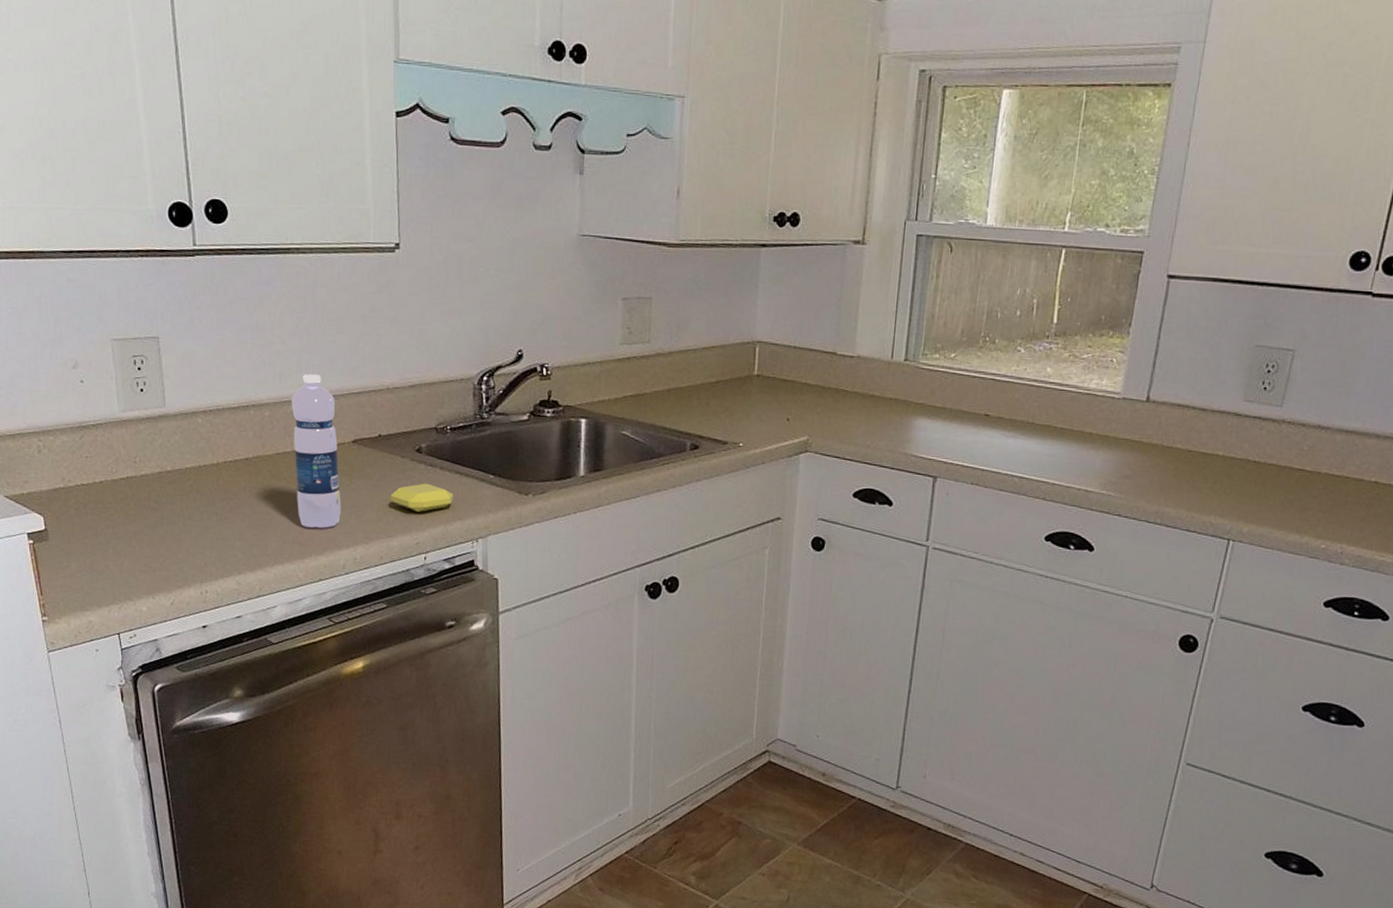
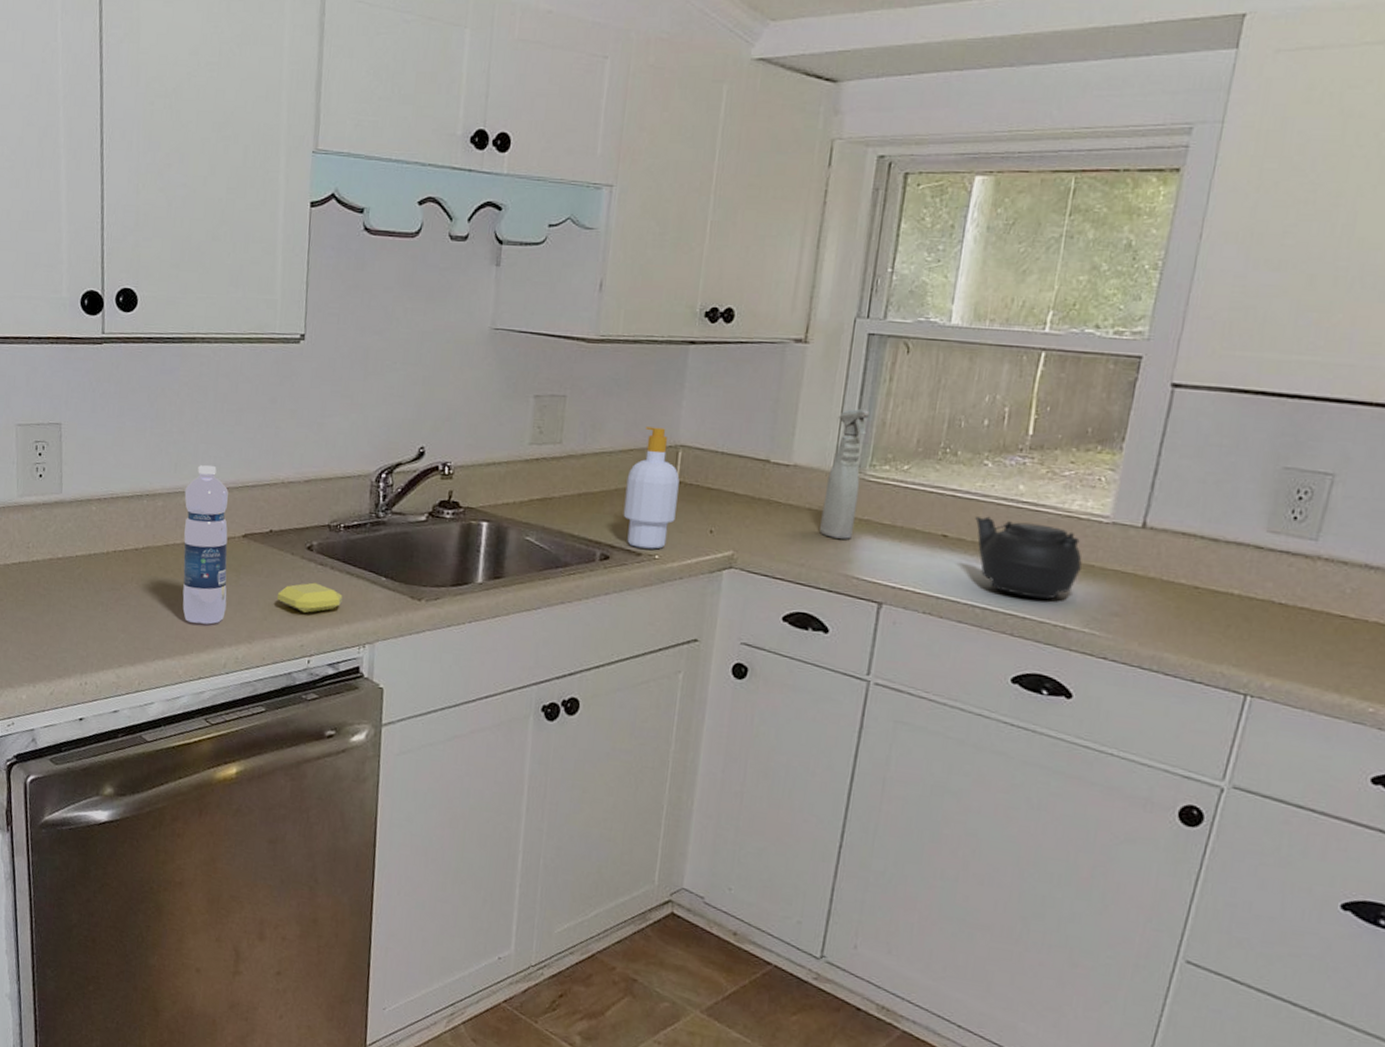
soap bottle: none [709,325,758,438] -> present [623,426,680,549]
spray bottle: none [882,304,920,422] -> present [819,409,869,539]
teapot: none [1012,396,1099,467] -> present [975,516,1082,600]

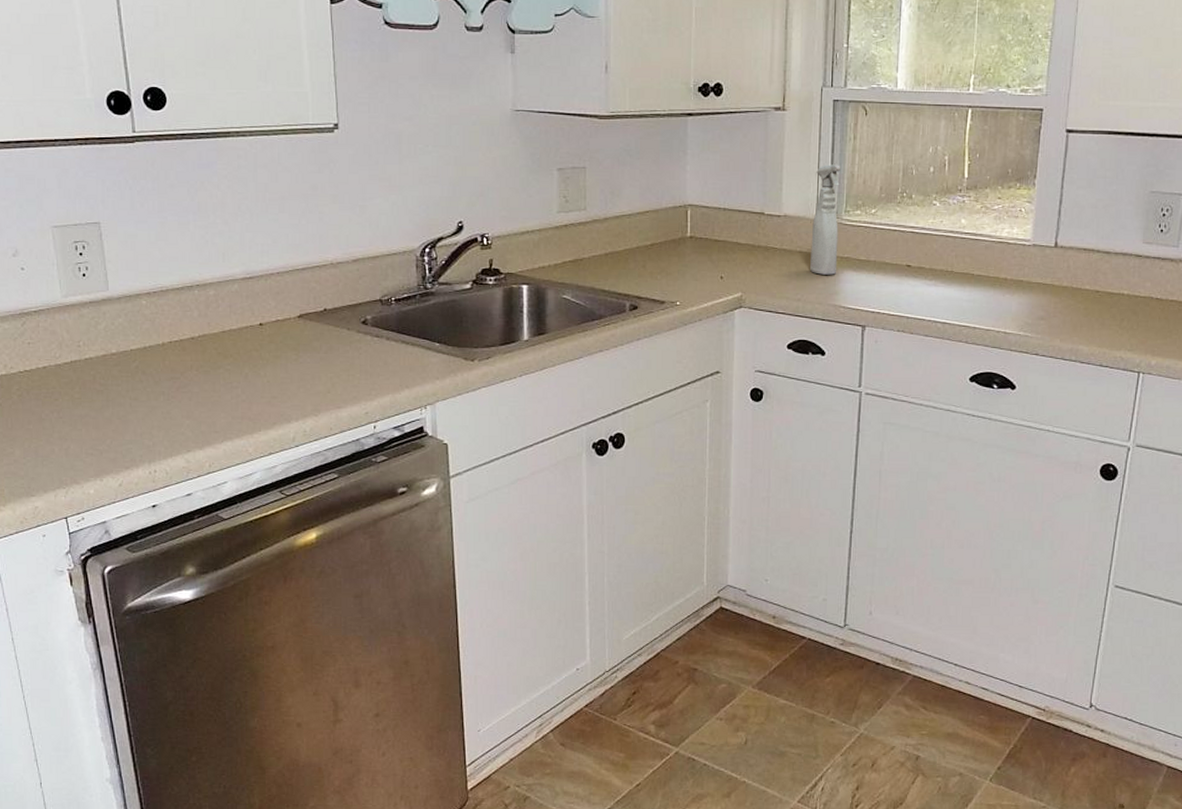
water bottle: present [182,465,228,625] -> none [235,253,289,403]
soap bar: present [277,582,343,614] -> none [337,354,401,383]
soap bottle: present [623,426,680,549] -> none [645,190,691,297]
teapot: present [975,516,1082,600] -> none [931,247,1013,311]

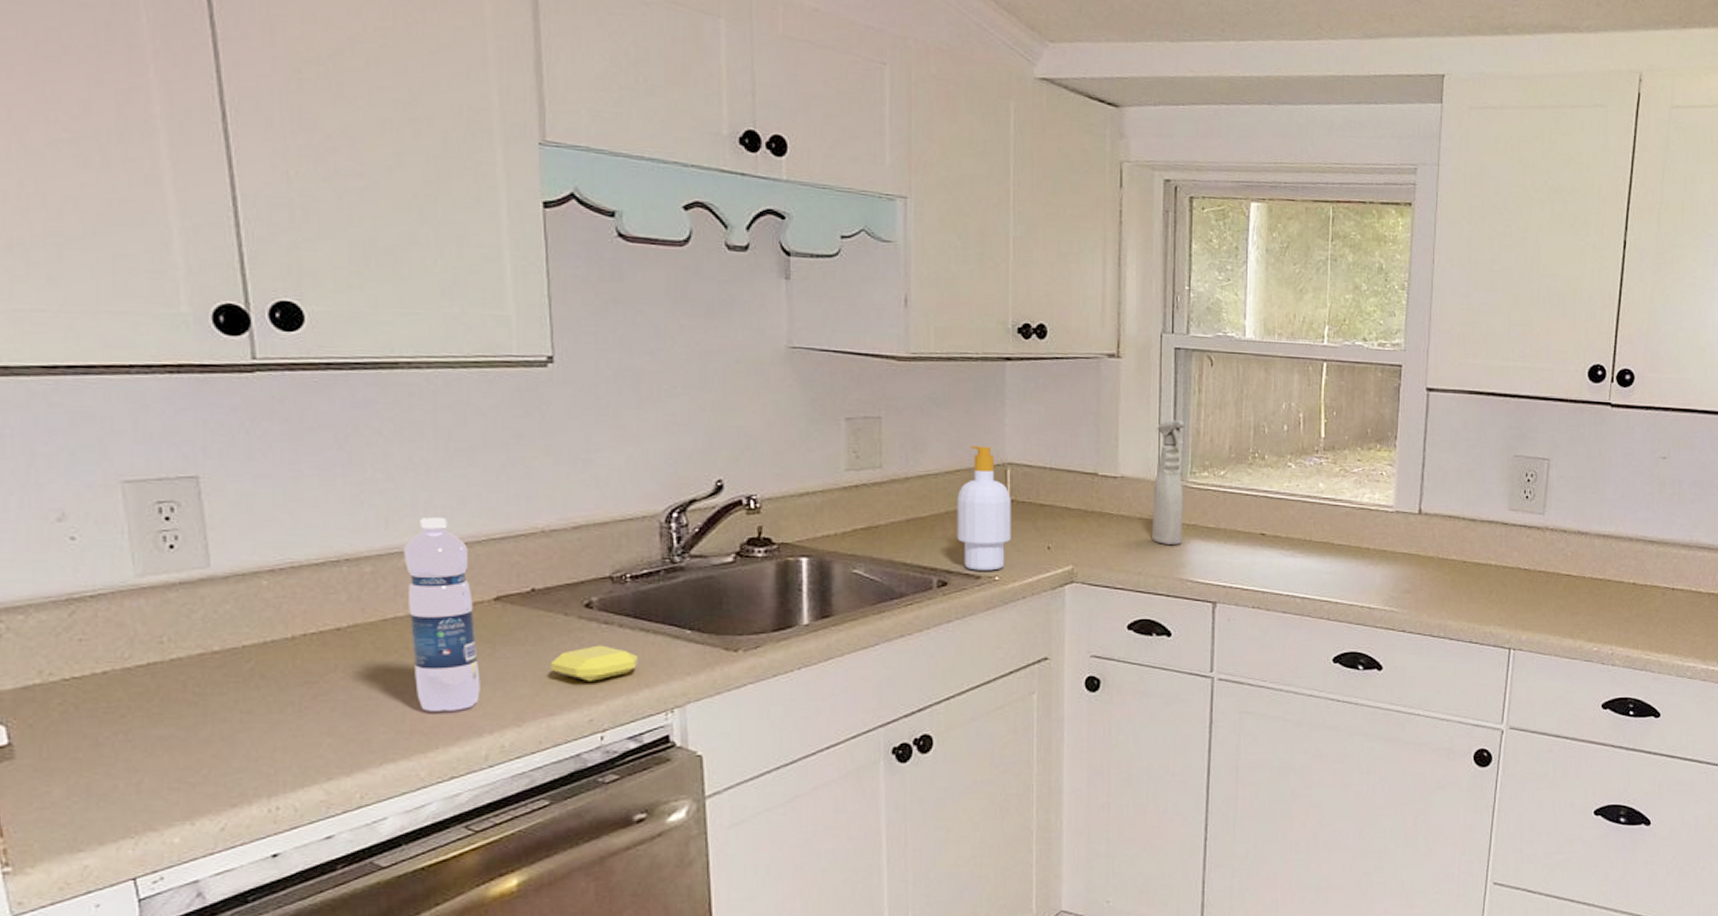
water bottle: none [235,253,289,403] -> present [403,518,480,711]
soap bar: none [337,354,401,383] -> present [550,645,638,682]
soap bottle: none [645,190,691,297] -> present [957,446,1011,571]

